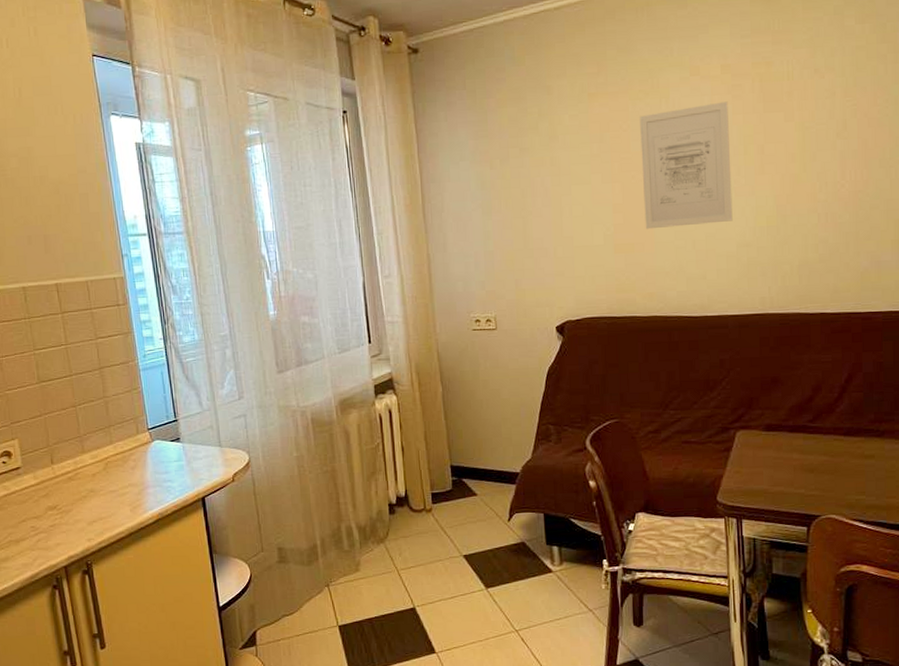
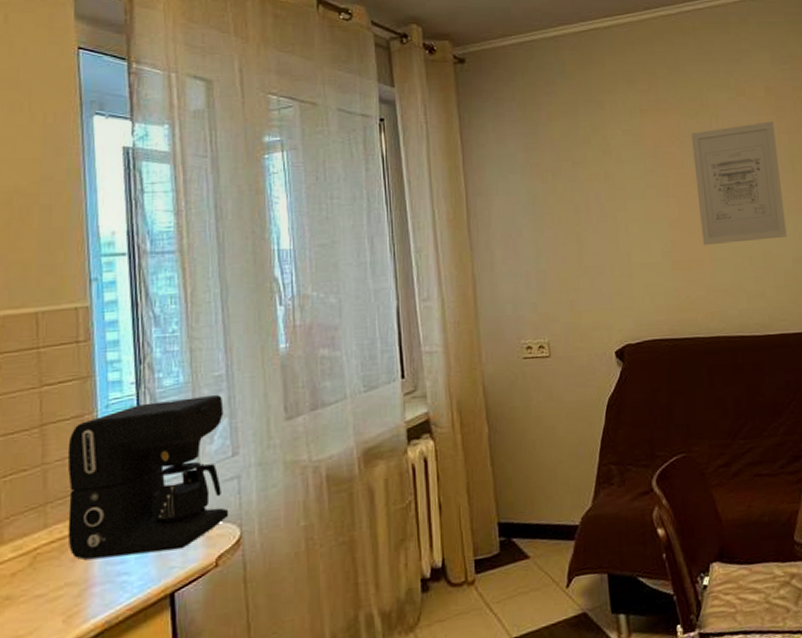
coffee maker: none [120,351,240,469] -> present [67,395,229,560]

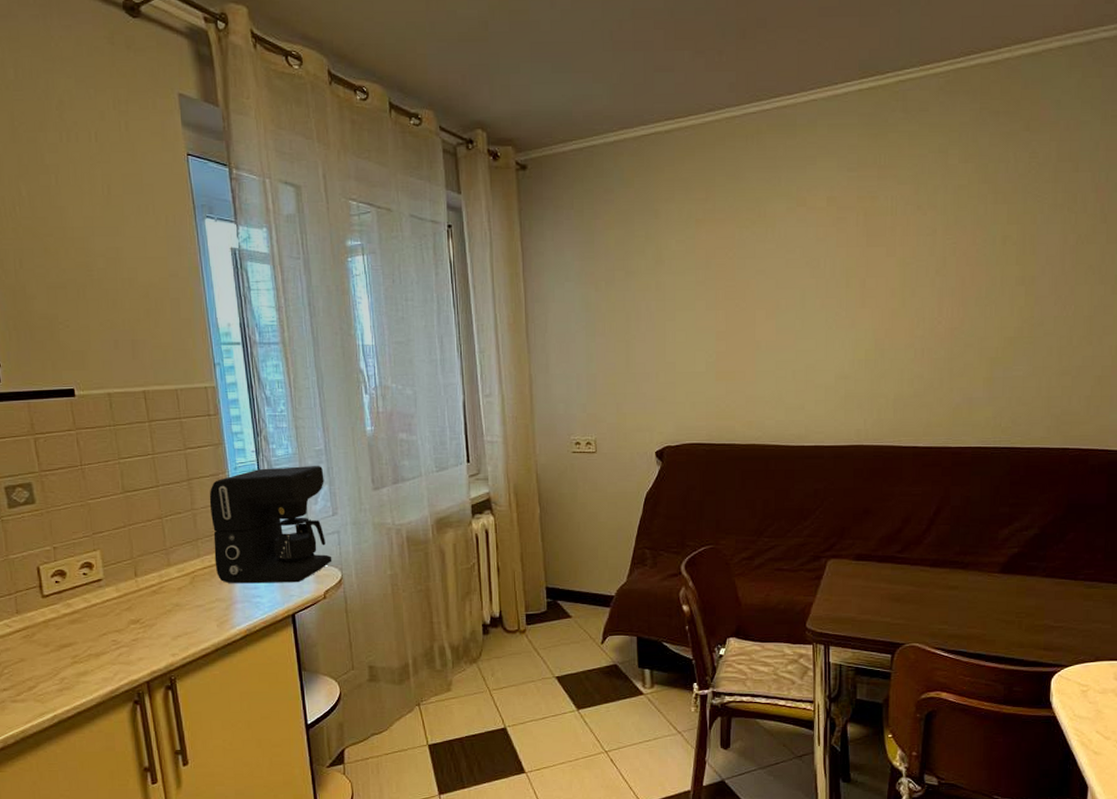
wall art: present [691,121,787,246] -> none [746,234,833,358]

